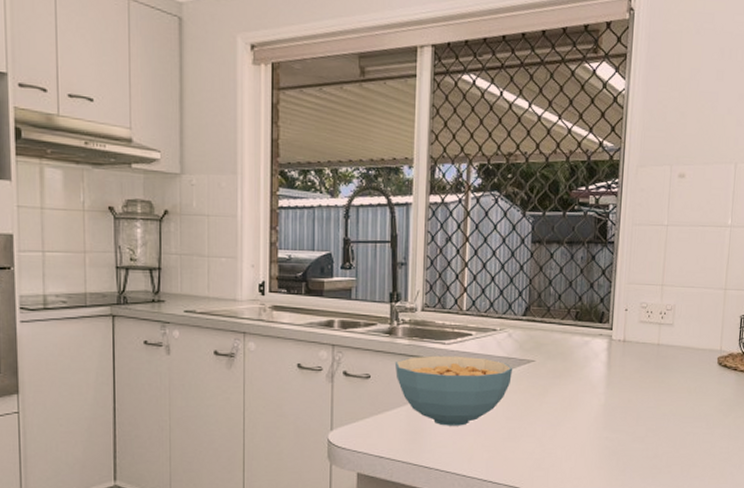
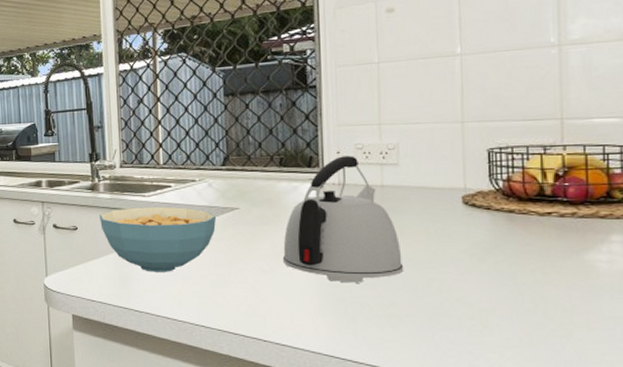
kettle: none [569,314,668,437] -> present [282,156,404,283]

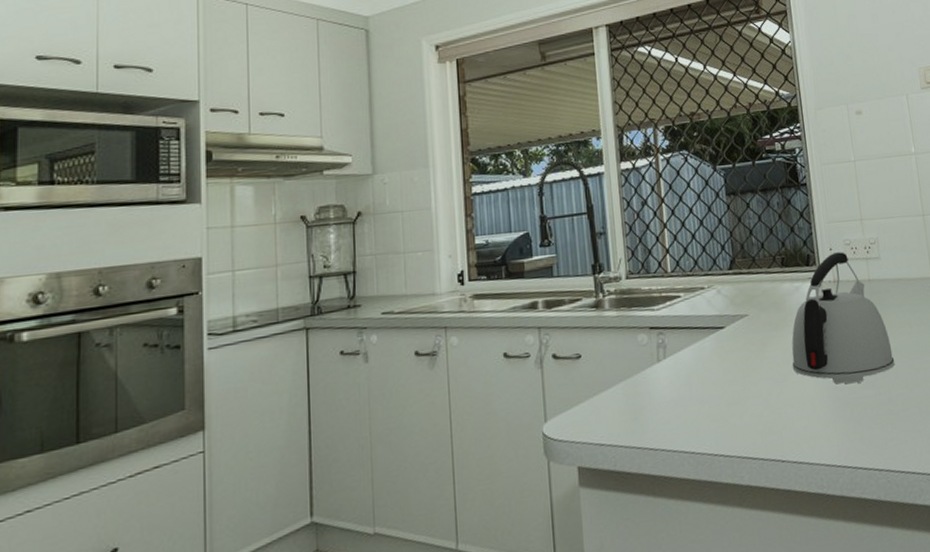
cereal bowl: present [98,206,217,272] -> none [604,319,728,400]

